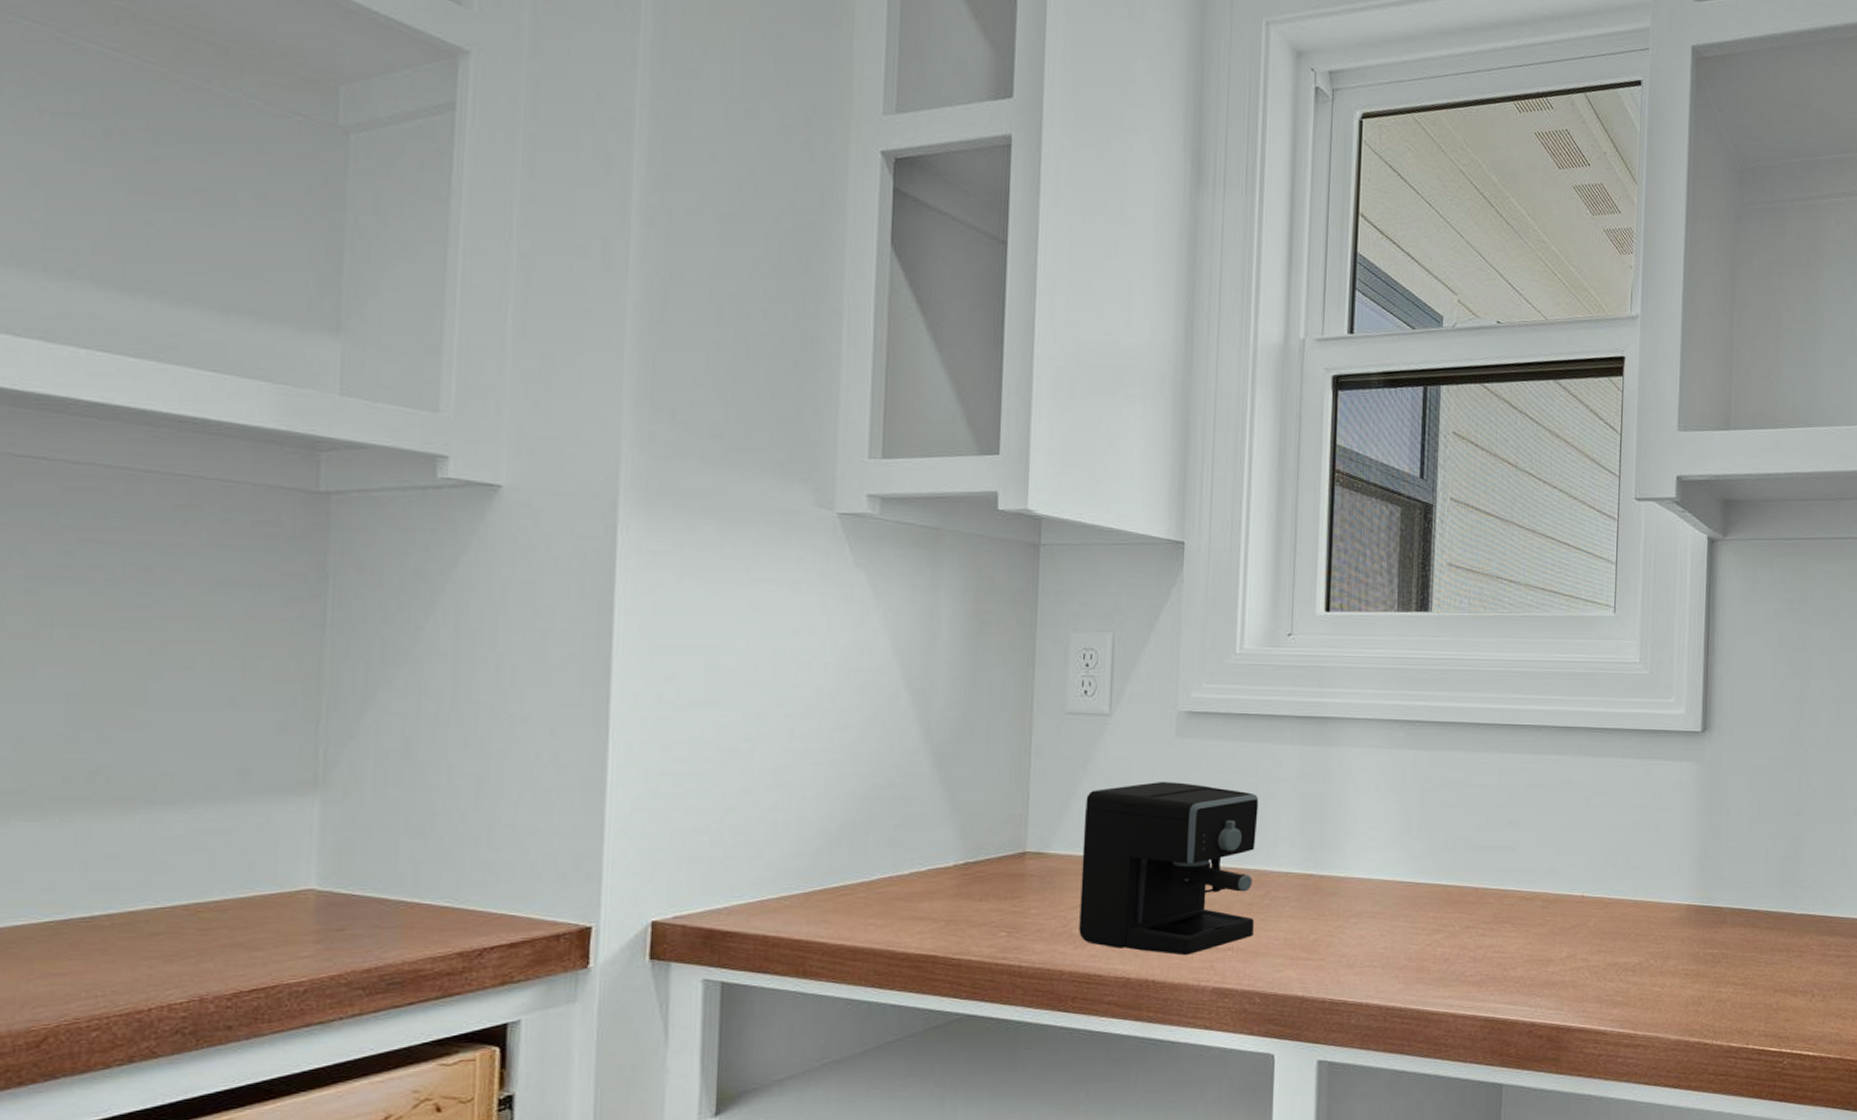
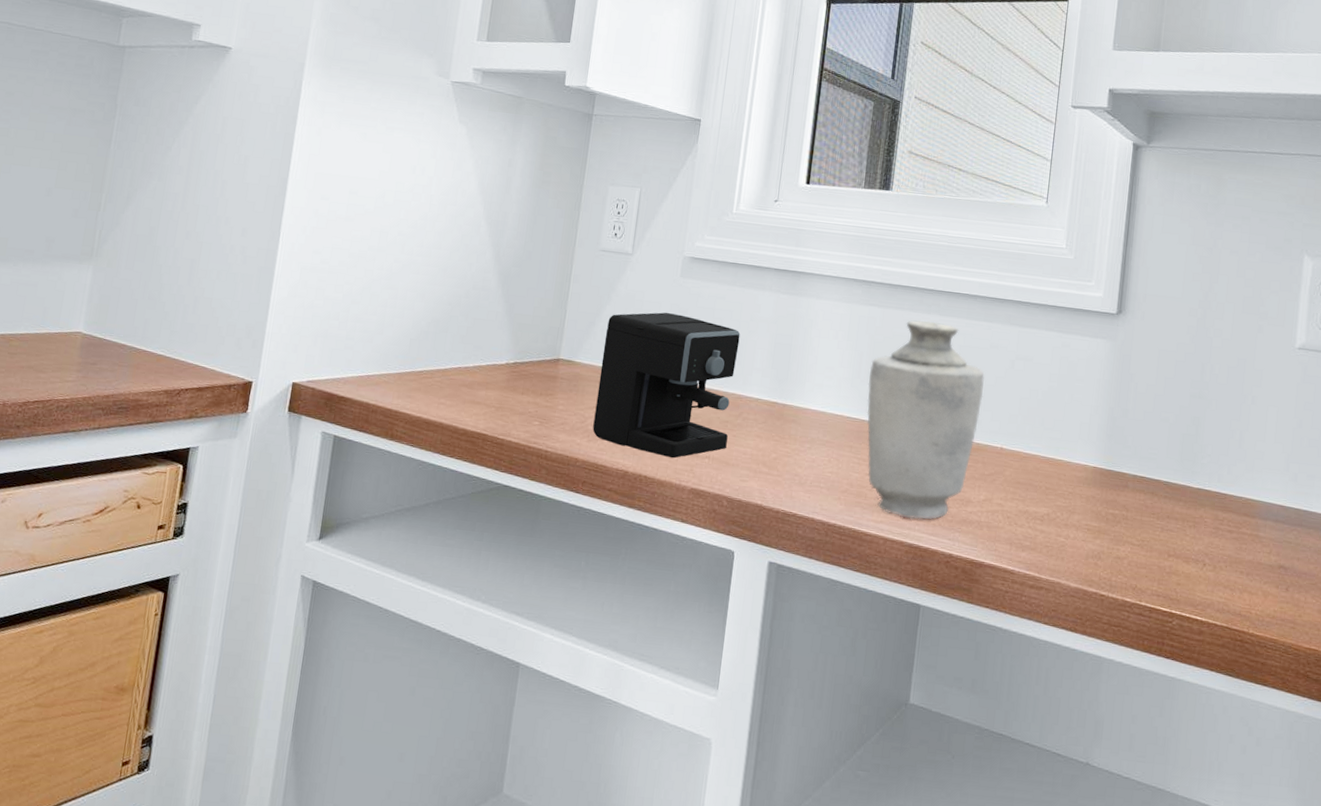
vase: none [1420,760,1557,990] -> present [867,320,984,520]

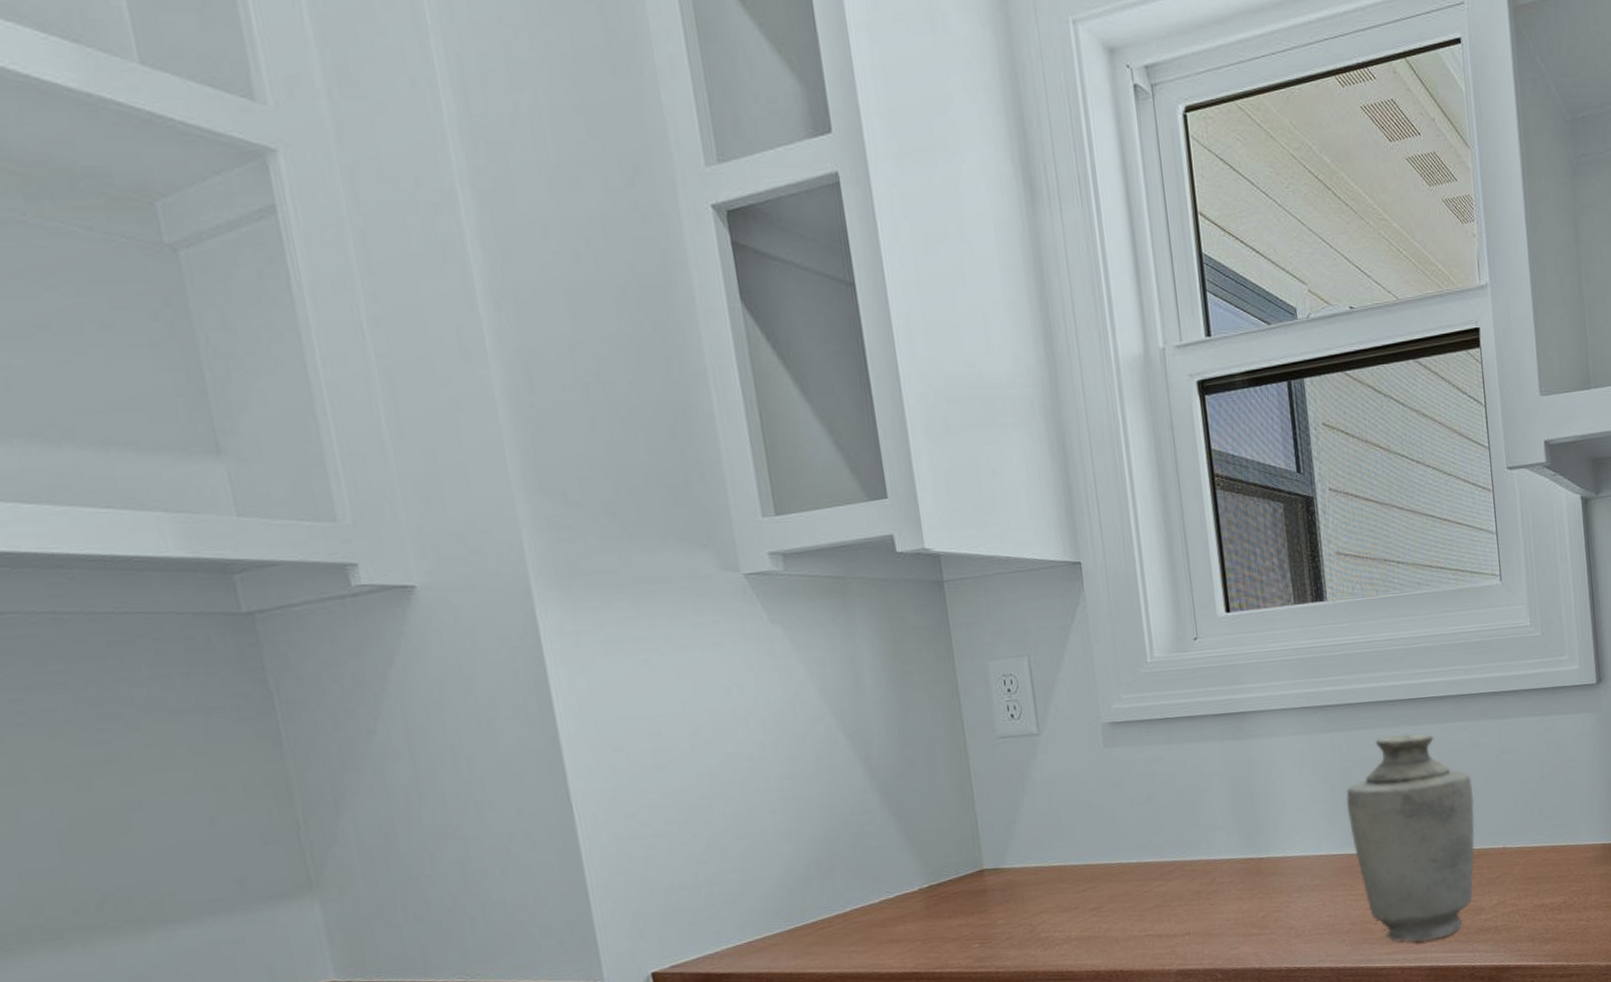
coffee maker: present [592,312,740,459] -> none [1030,788,1206,946]

